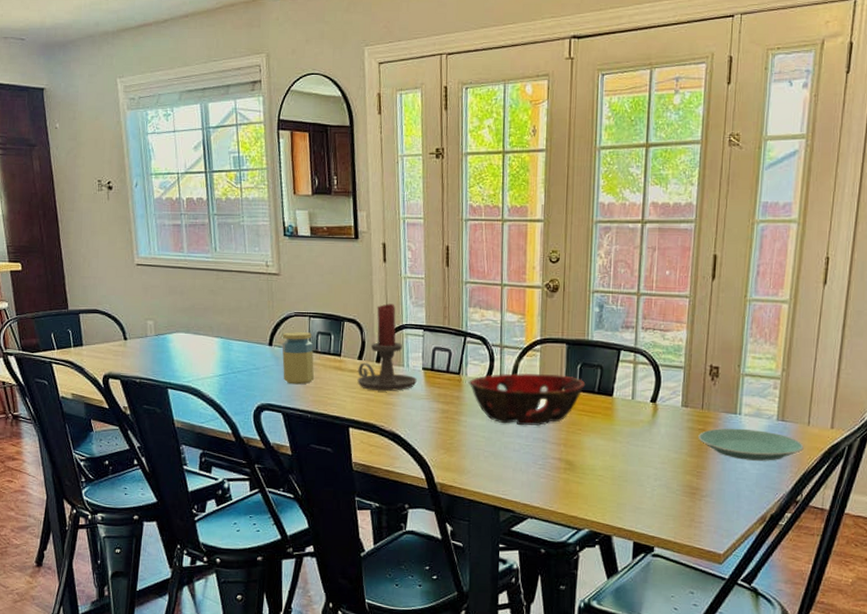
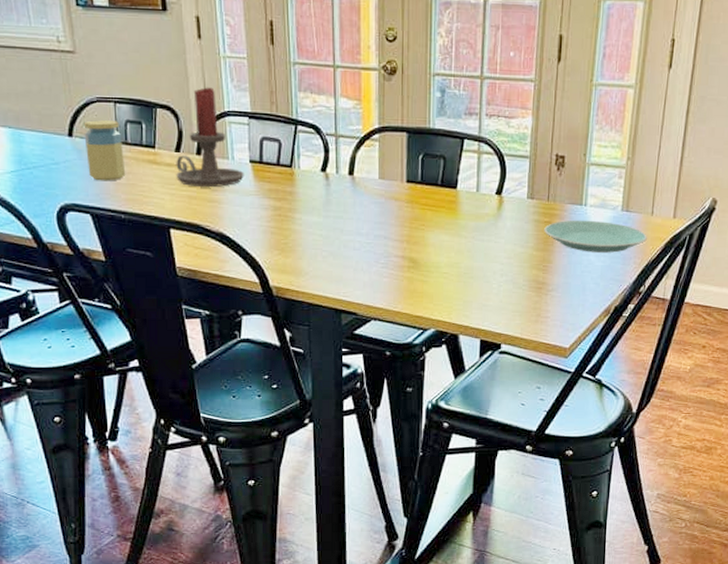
decorative bowl: present [468,372,586,426] -> none [302,164,428,223]

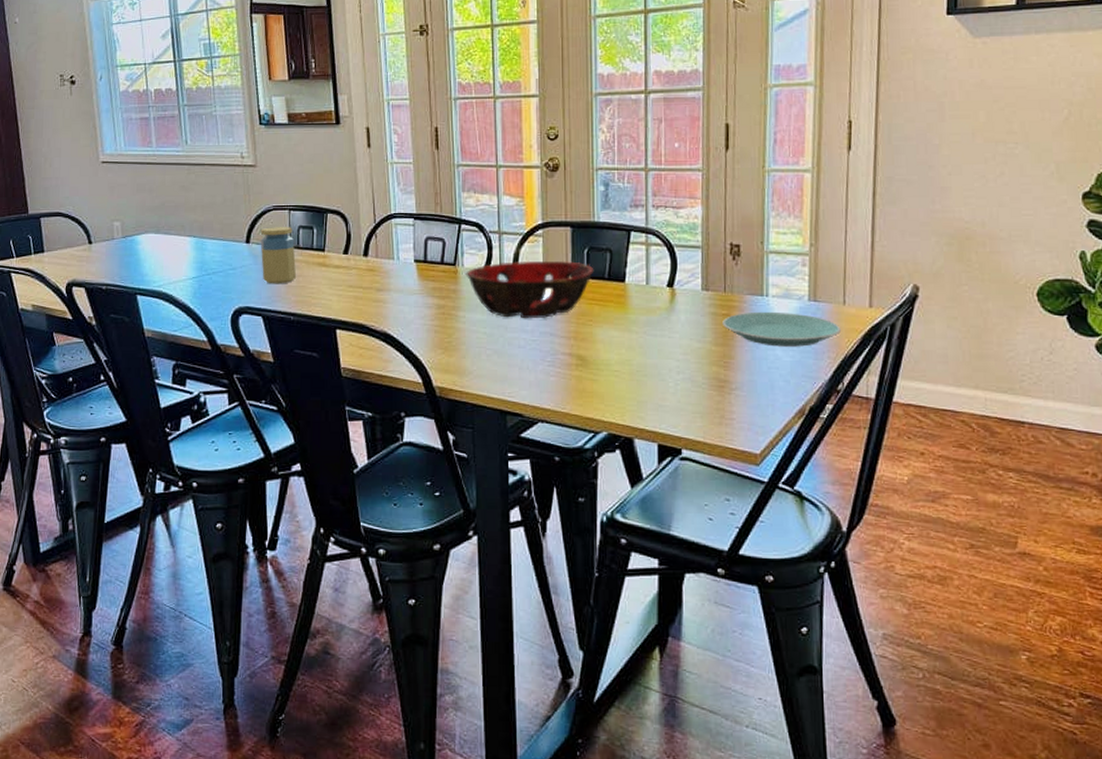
candle holder: present [176,87,244,188] -> none [344,192,409,288]
decorative bowl: none [302,164,428,223] -> present [466,260,594,319]

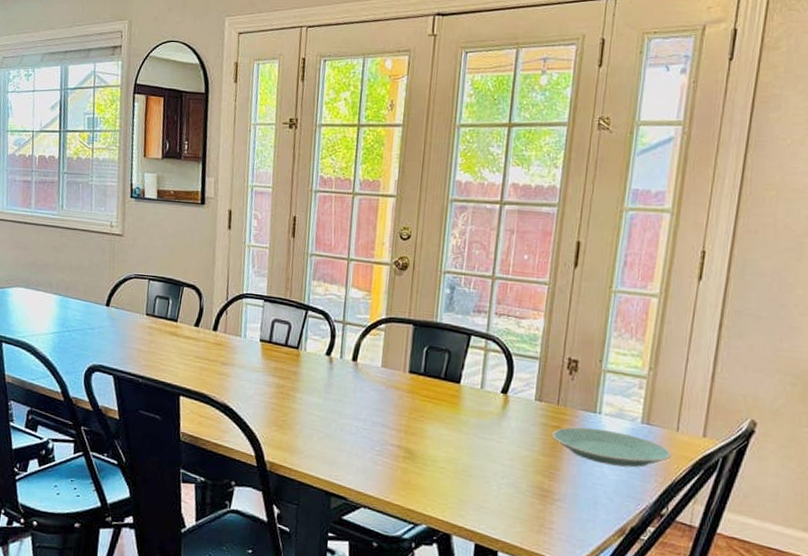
jar: present [260,227,297,284] -> none [117,293,151,348]
decorative bowl: present [466,260,594,319] -> none [307,350,432,409]

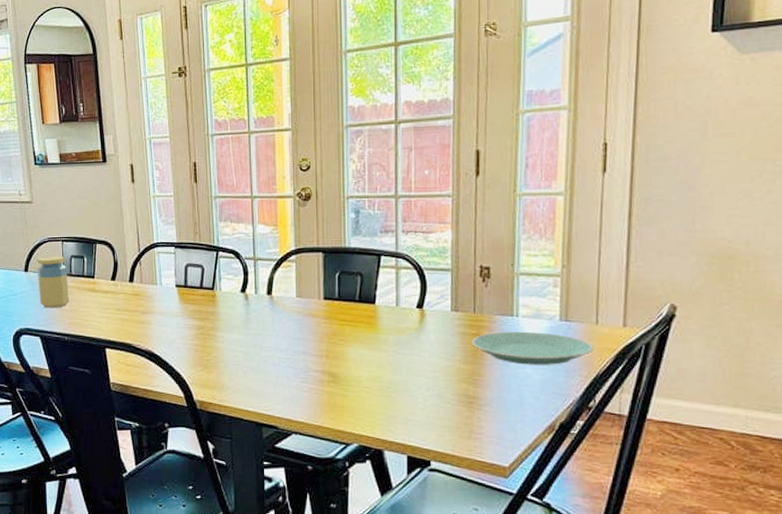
jar: none [117,293,151,348] -> present [37,256,70,308]

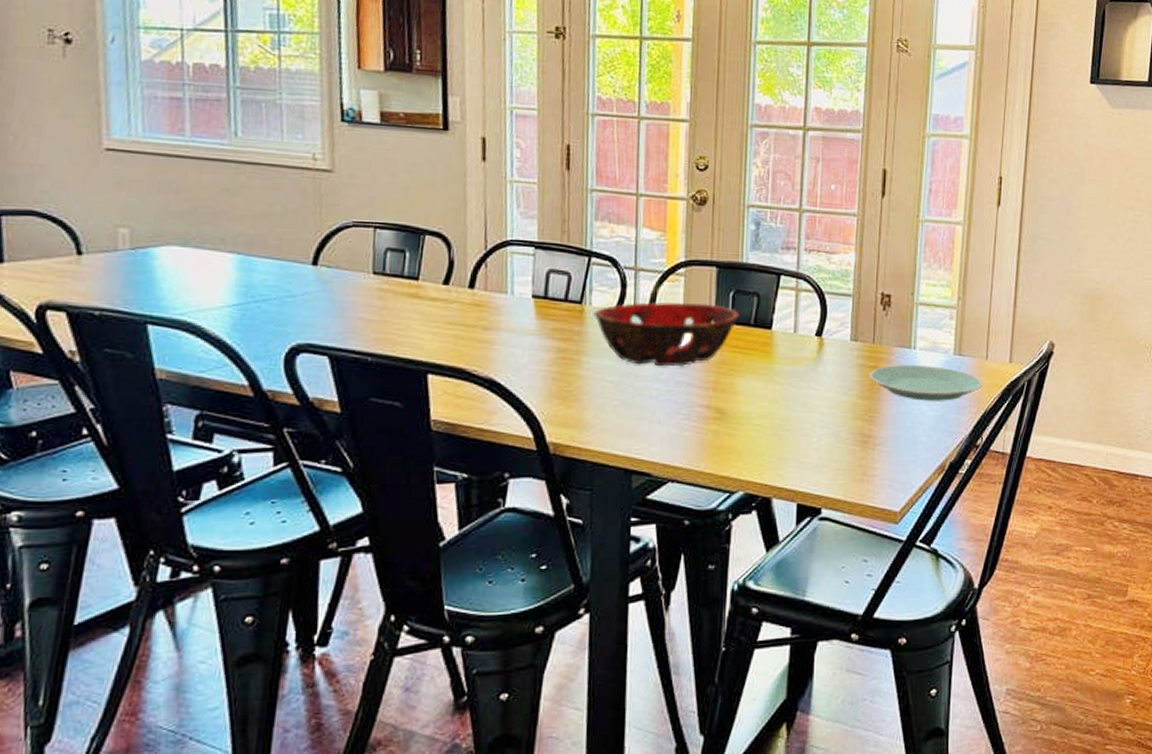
jar: present [37,256,70,308] -> none [332,247,380,318]
decorative bowl: none [223,284,345,339] -> present [593,301,740,367]

